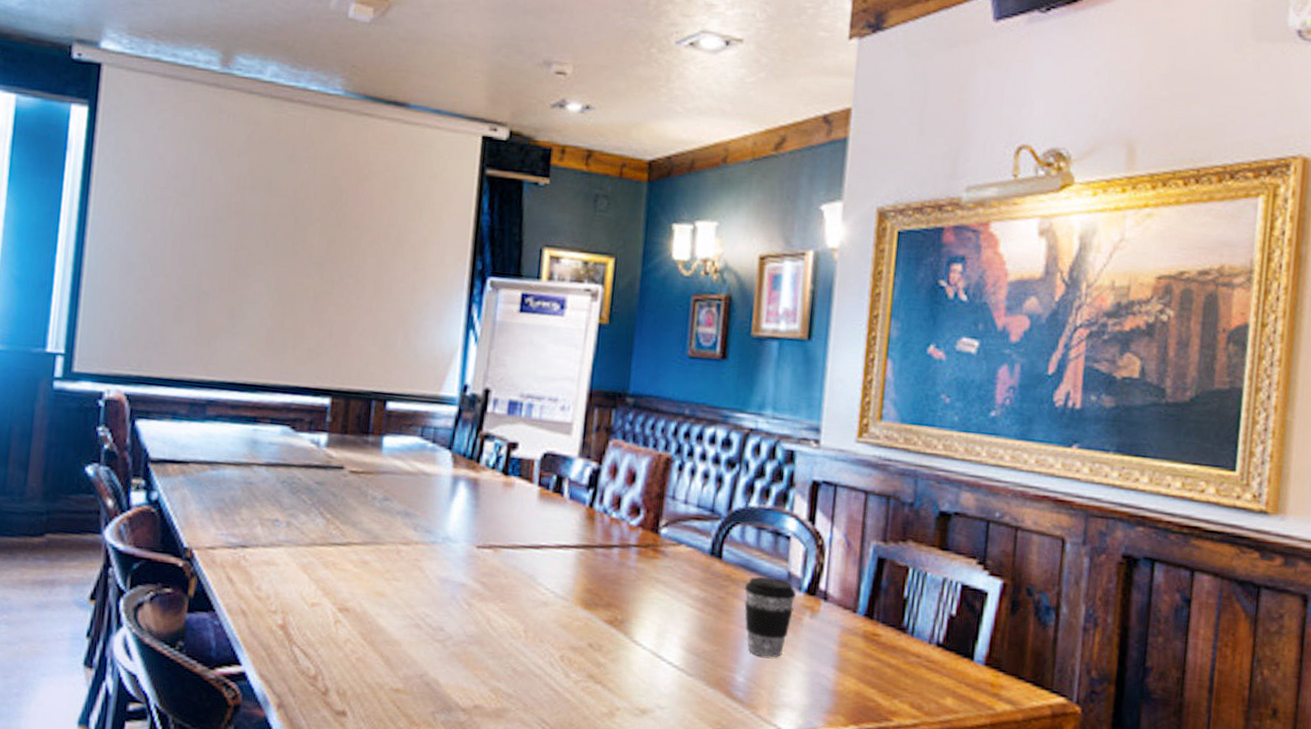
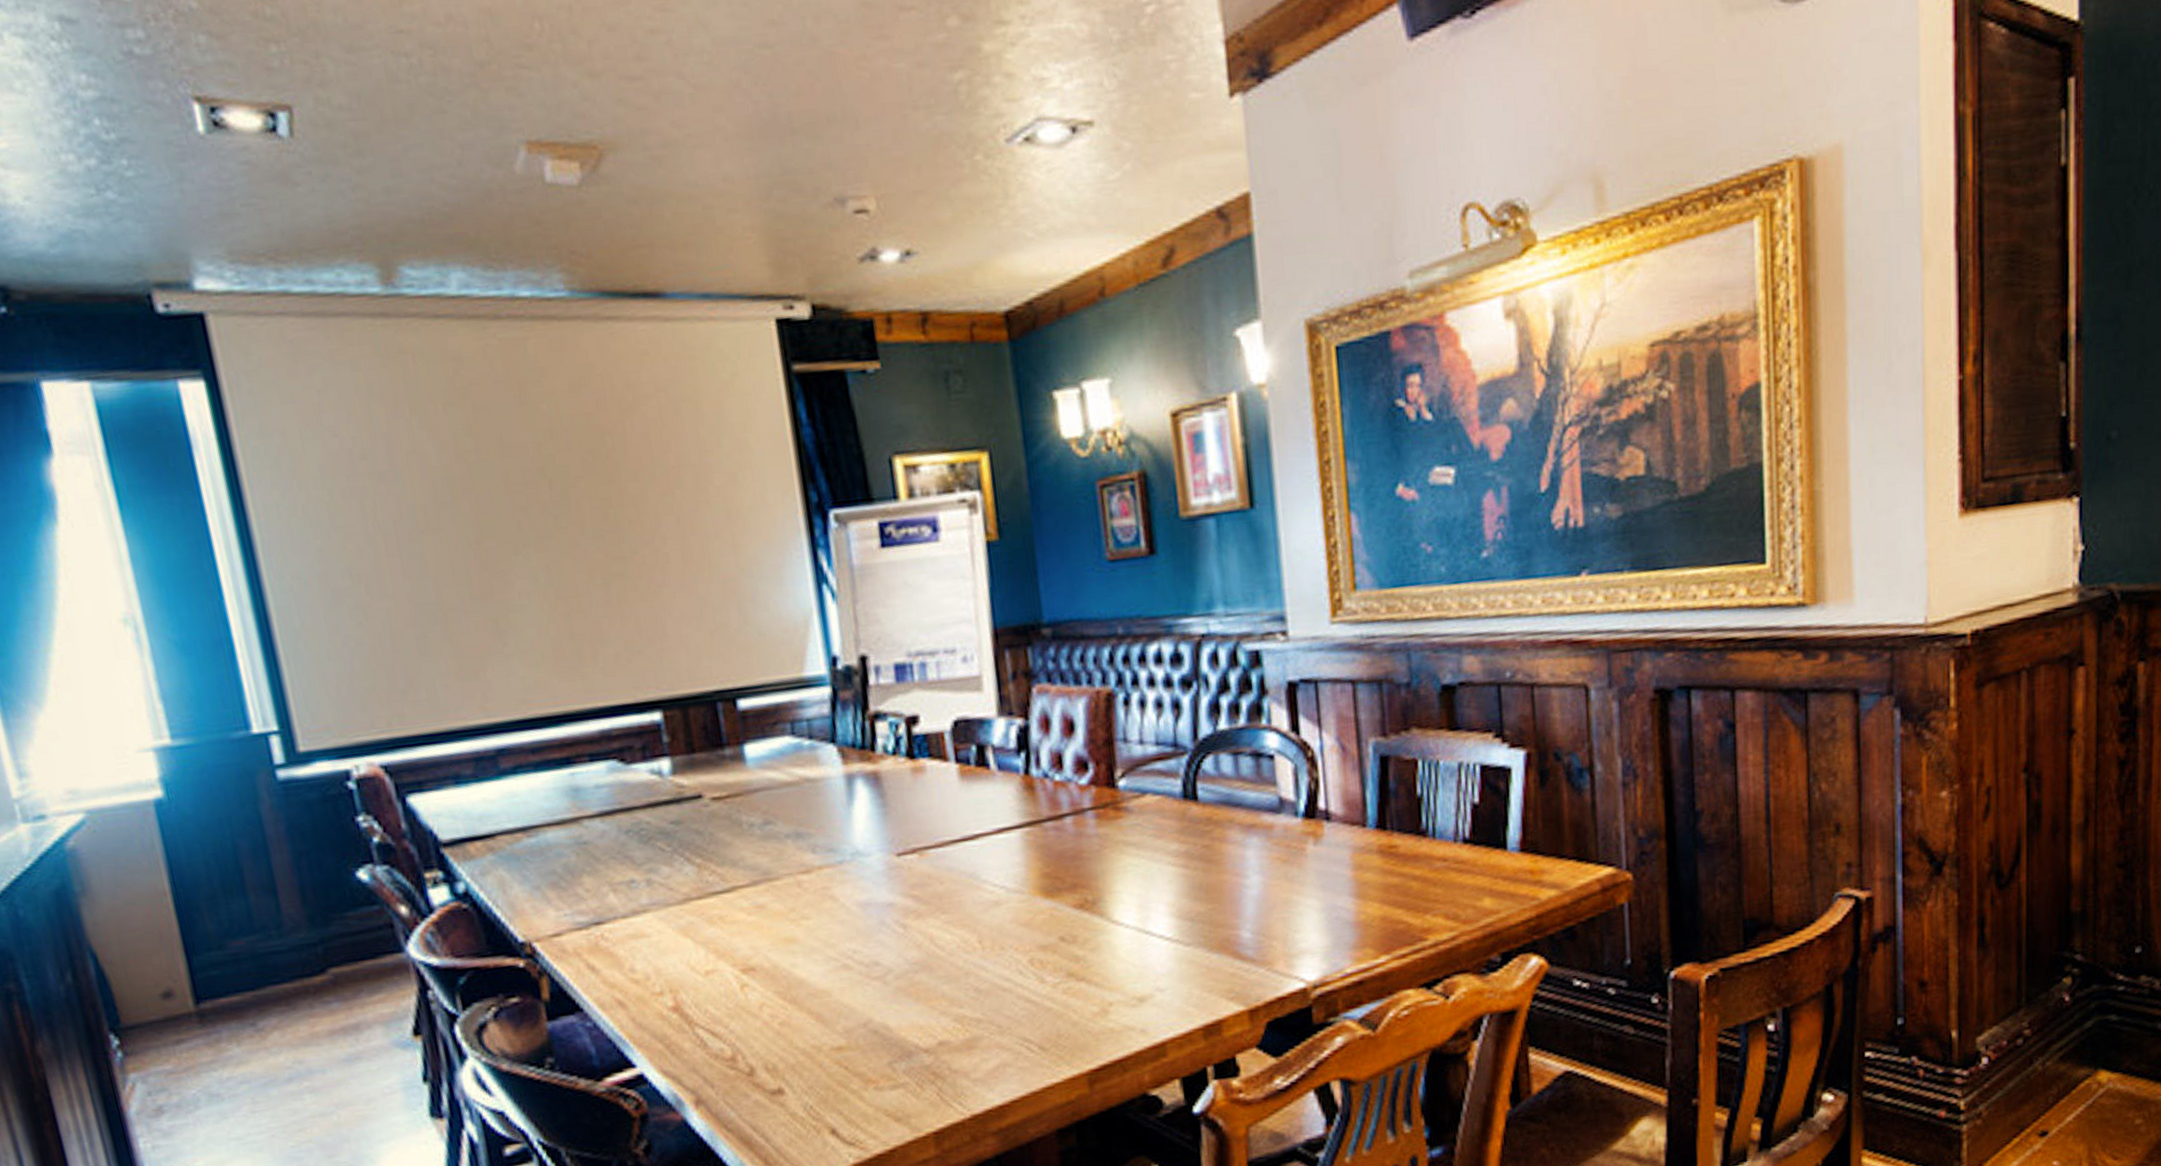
coffee cup: present [744,577,796,658] -> none [1231,808,1294,904]

